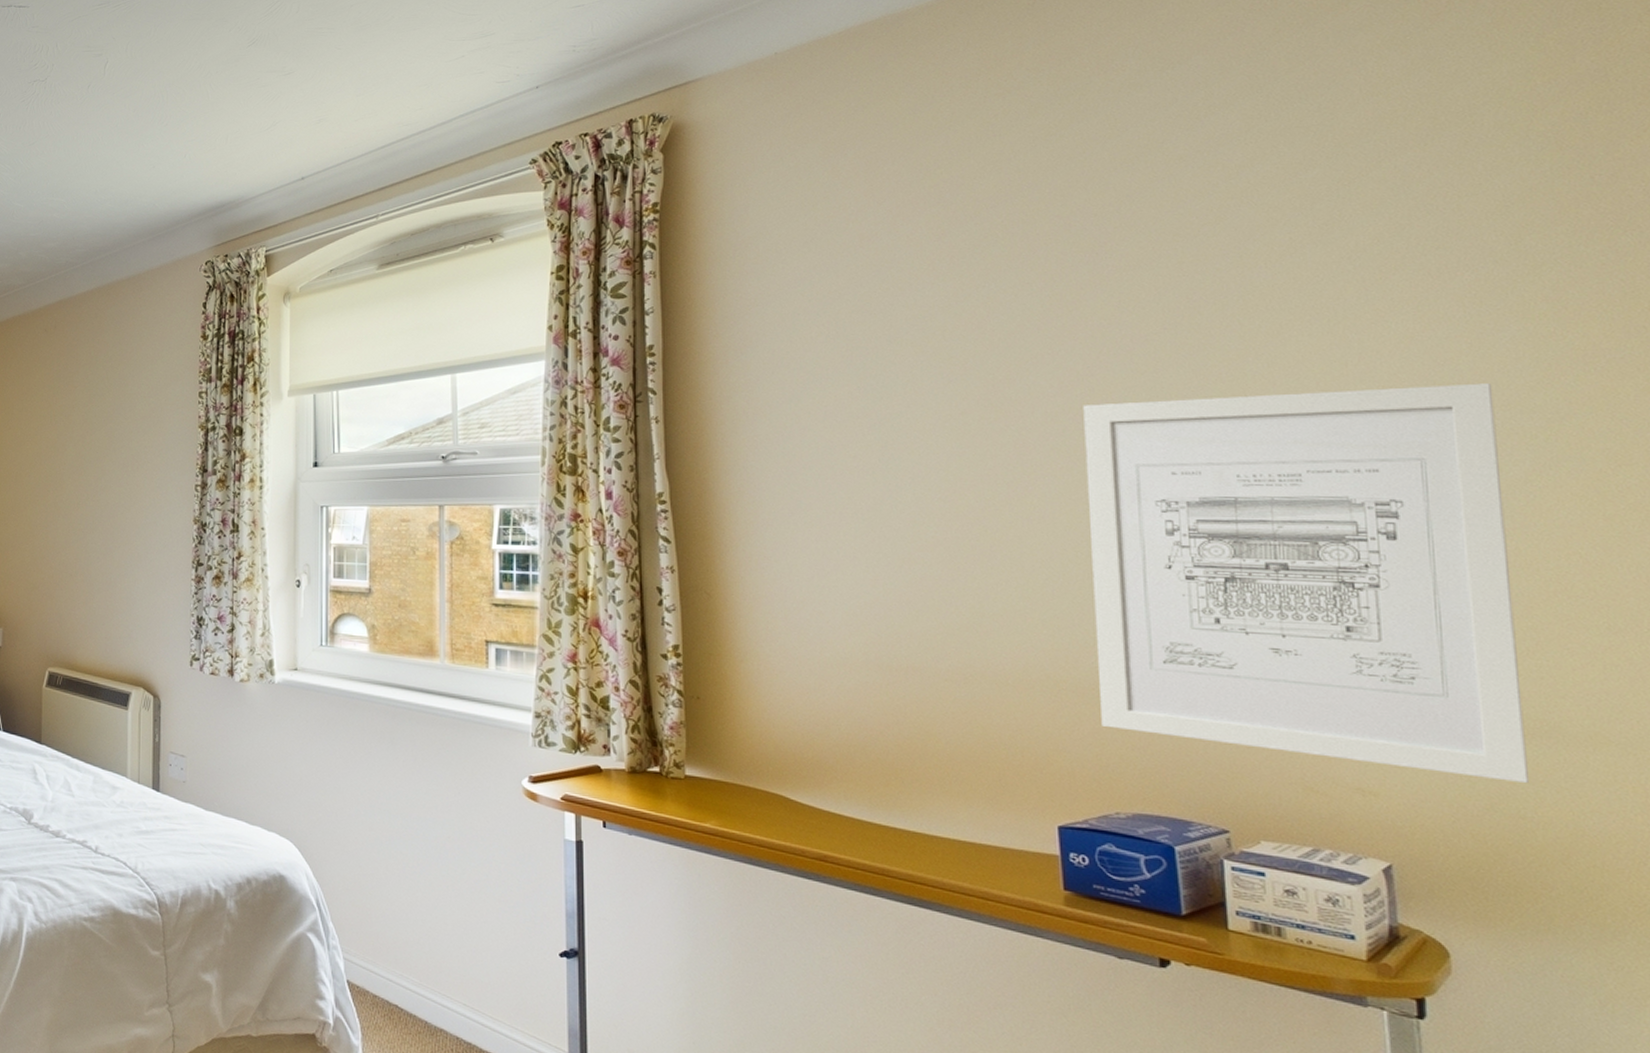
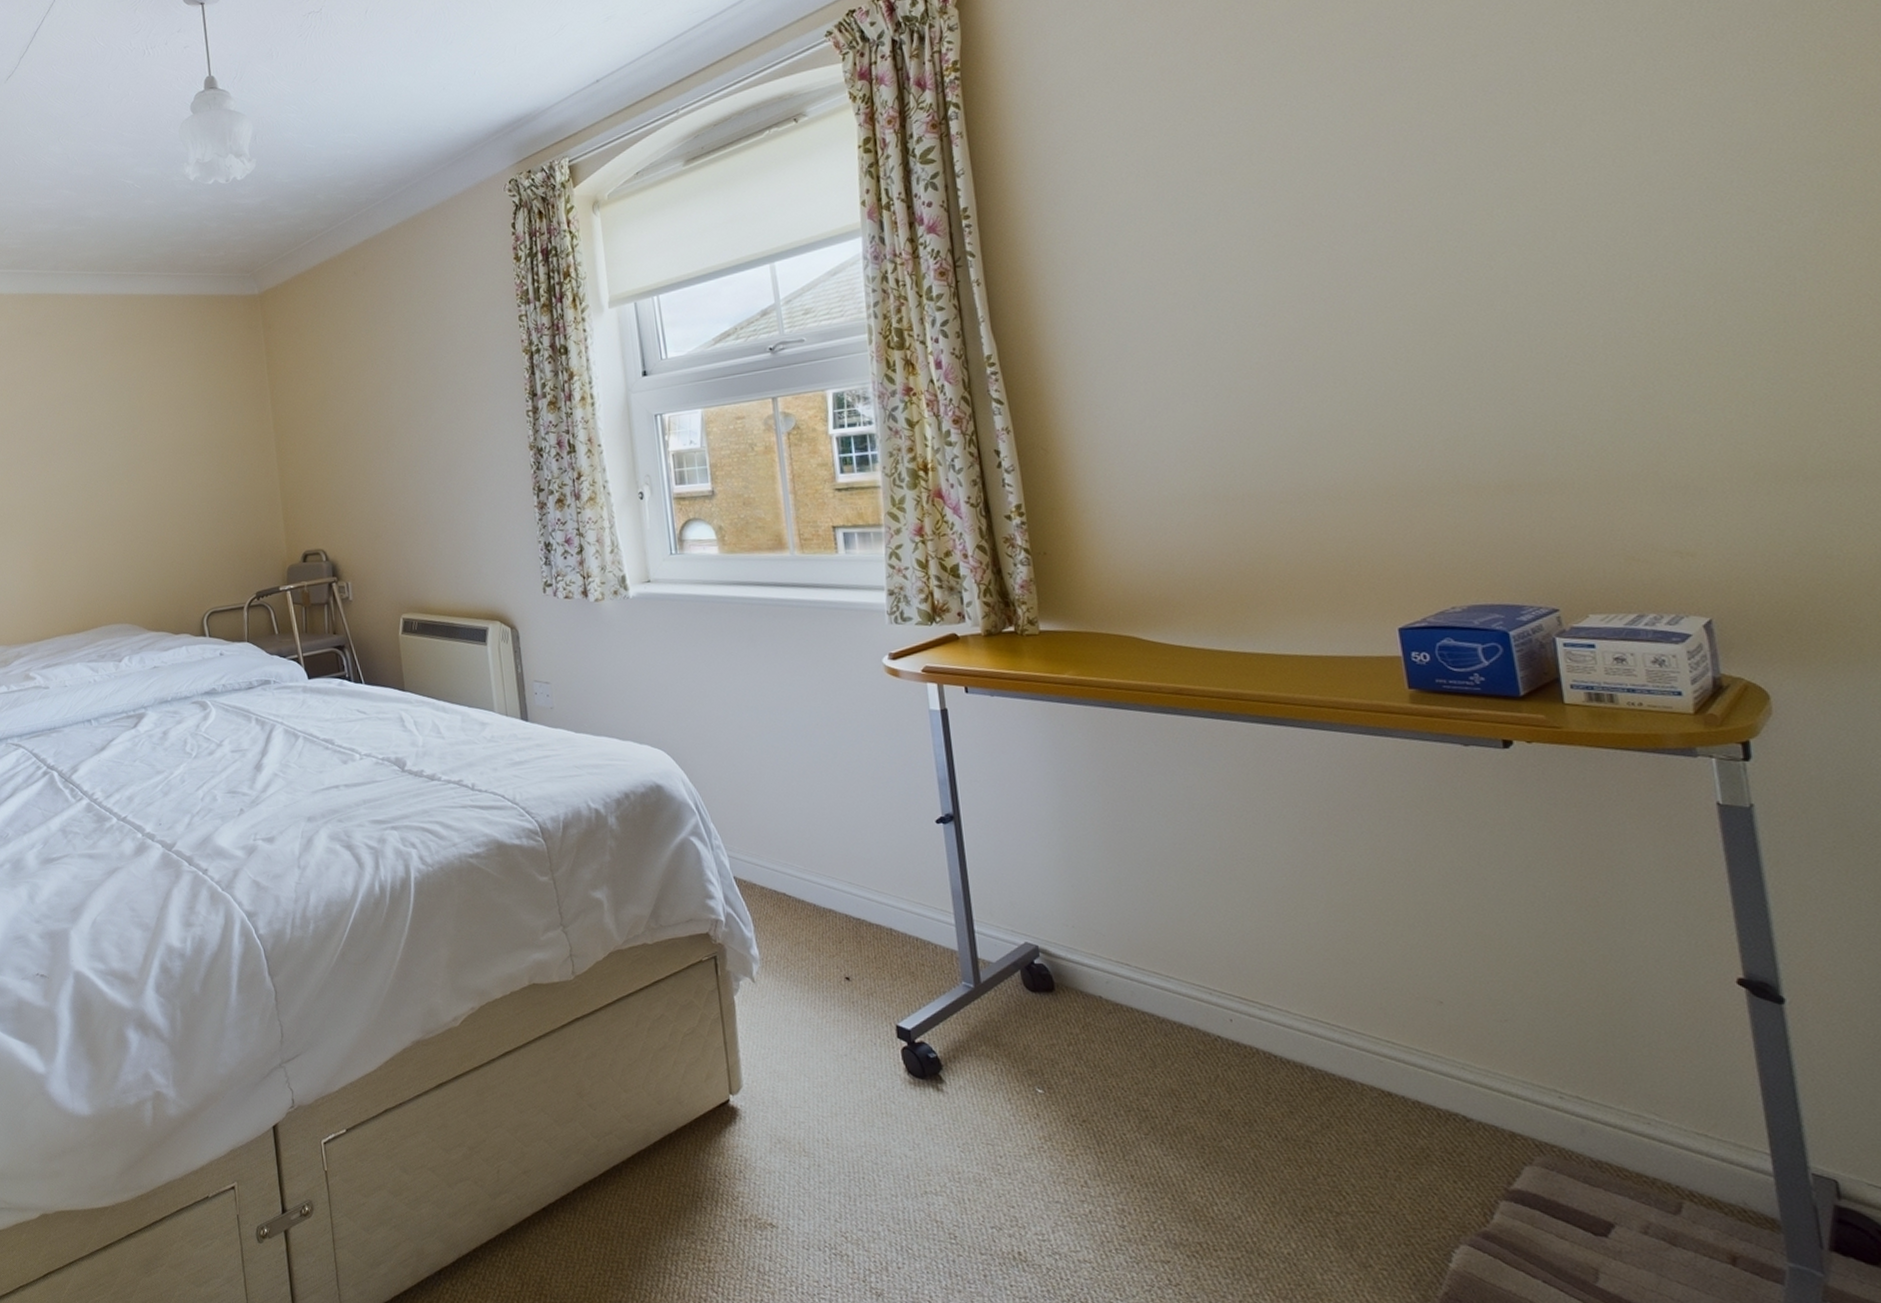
wall art: present [1083,383,1529,784] -> none [1391,138,1833,527]

